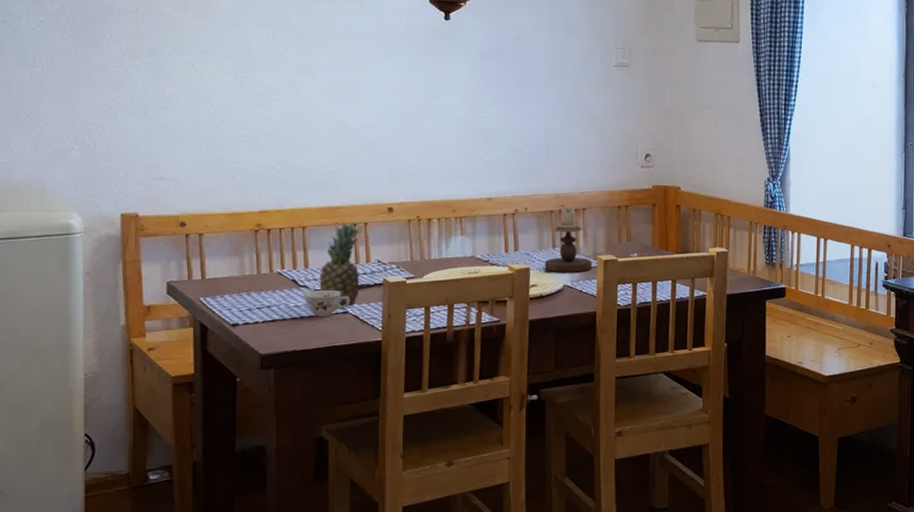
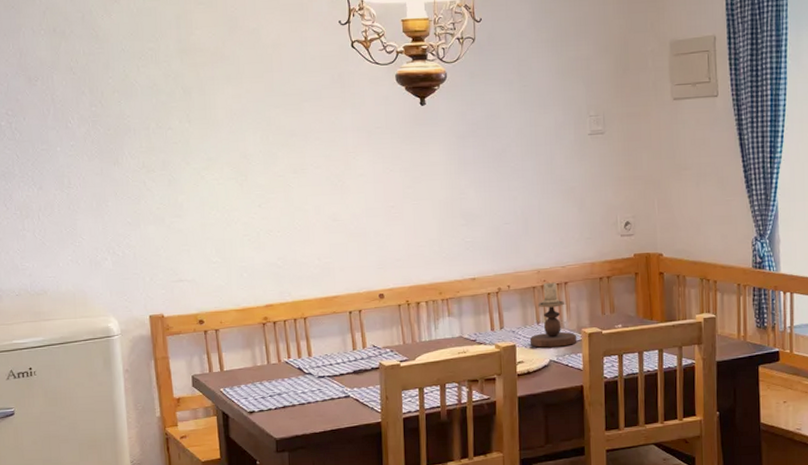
teacup: present [303,289,350,317] -> none [308,375,351,402]
fruit: present [319,221,362,306] -> none [321,309,359,390]

